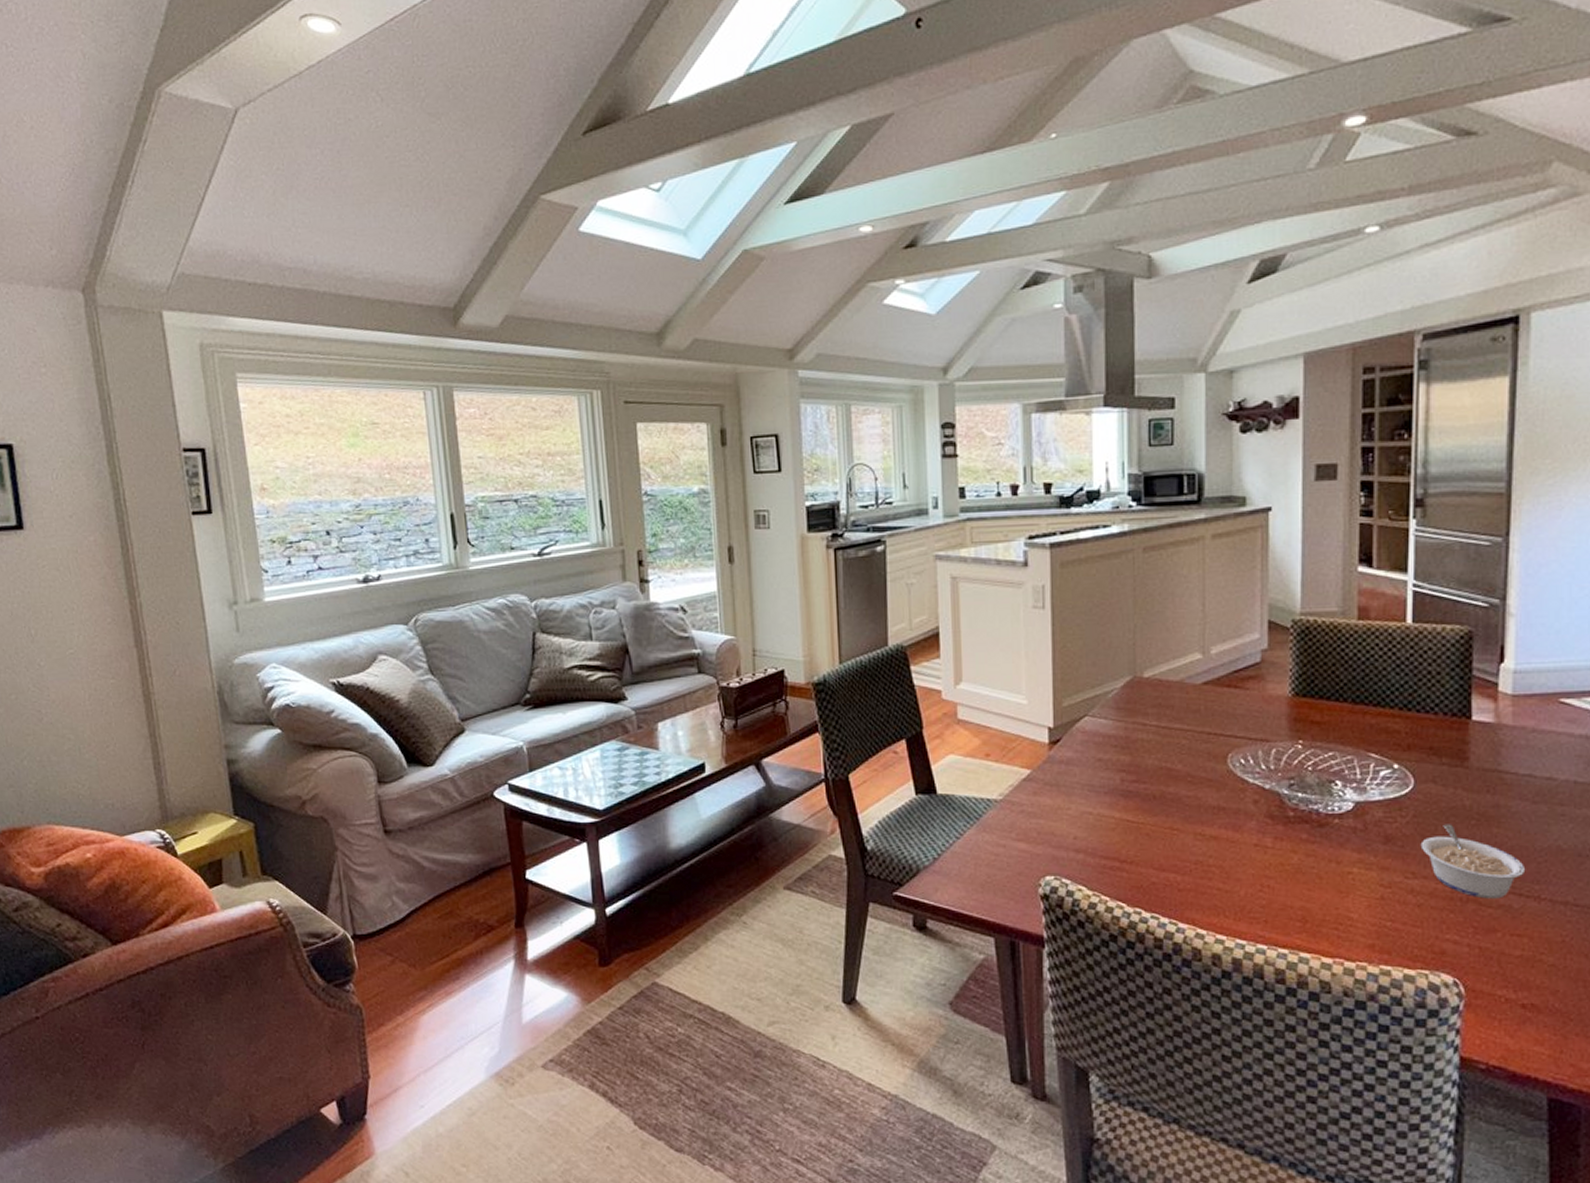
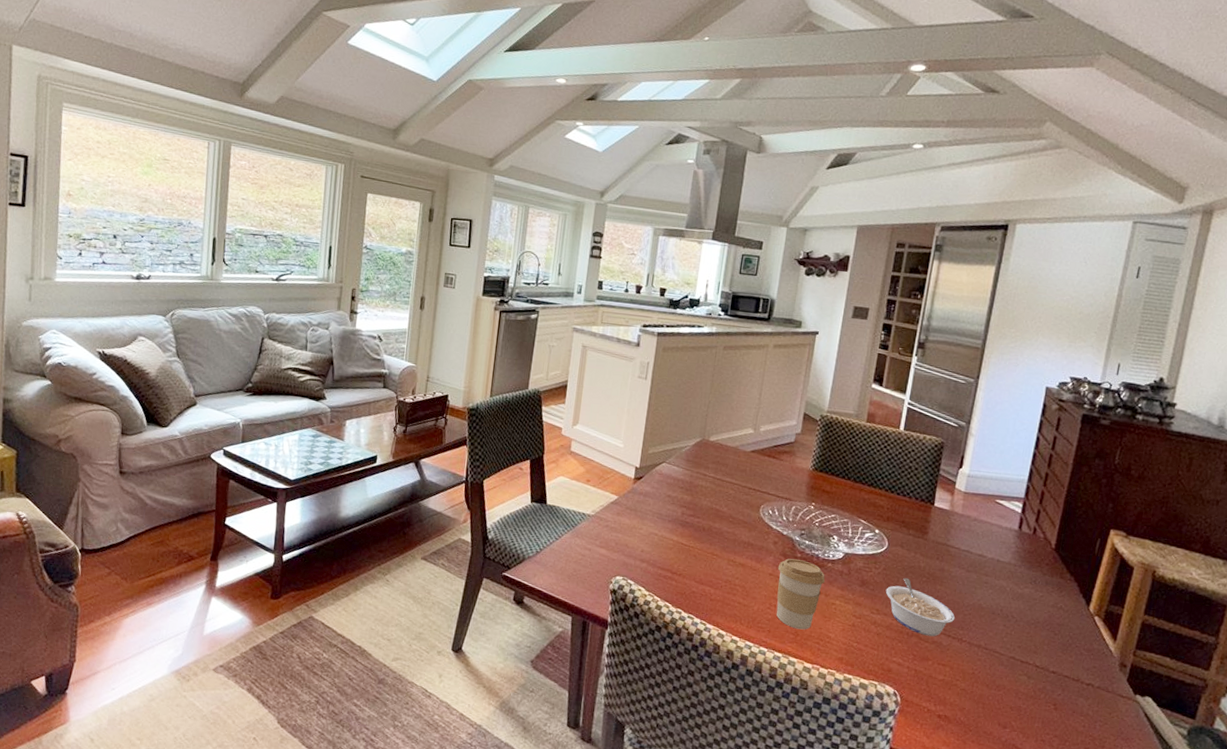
coffee cup: none [1264,819,1334,914] -> present [776,558,826,630]

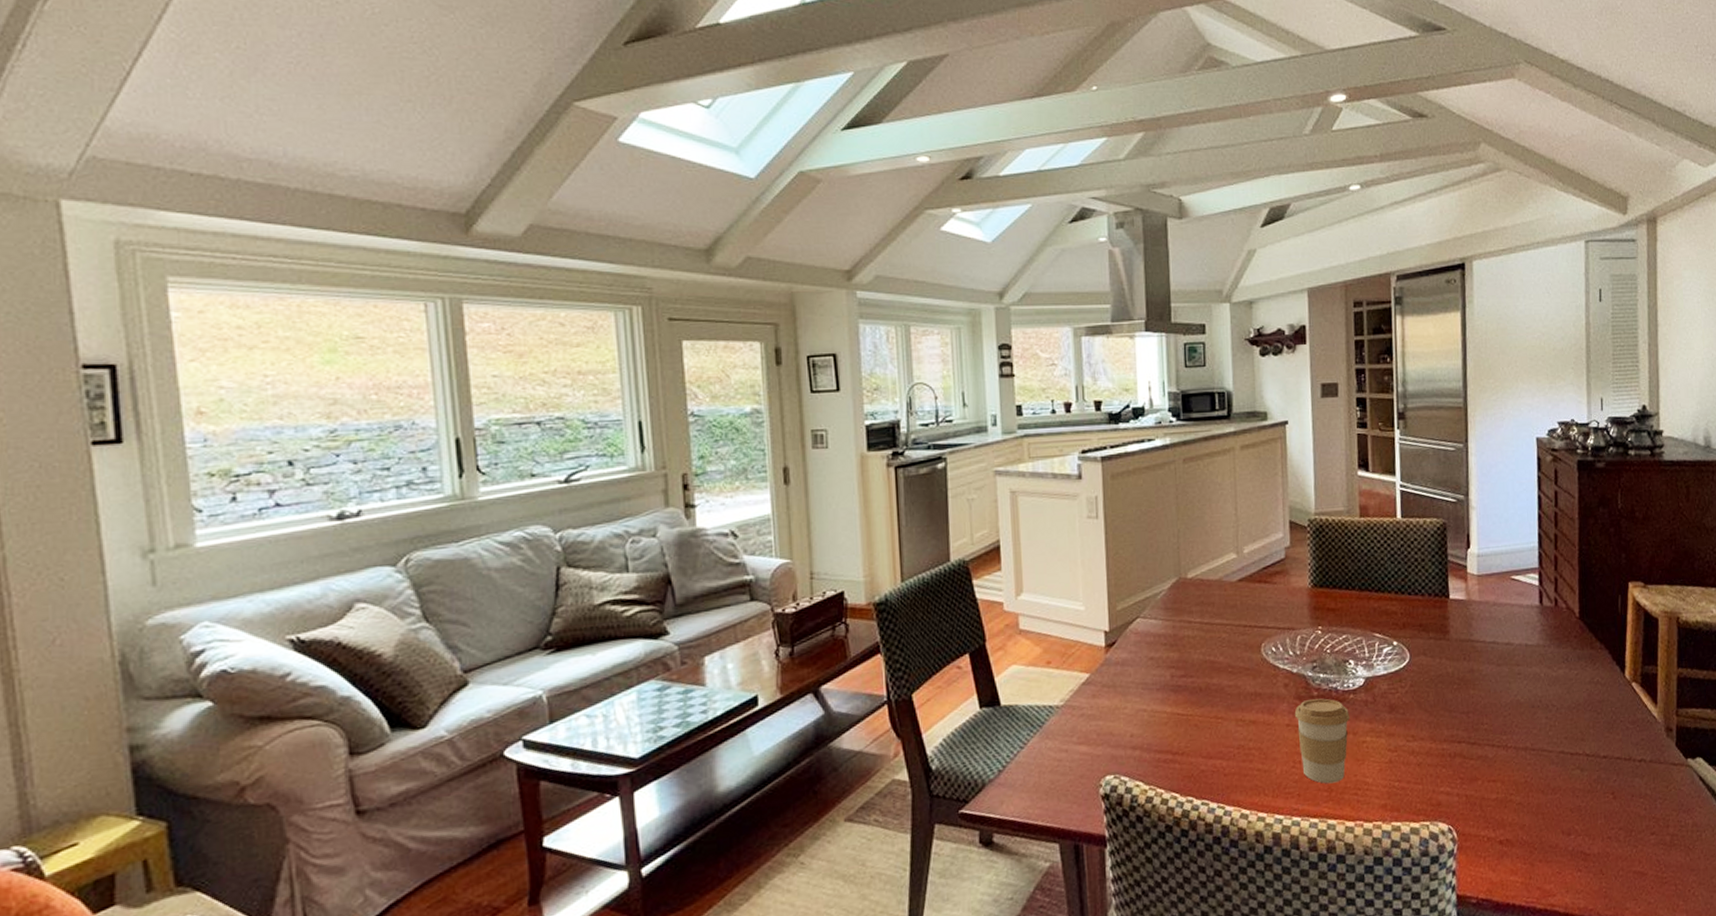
legume: present [885,578,955,637] -> none [1417,689,1496,752]

